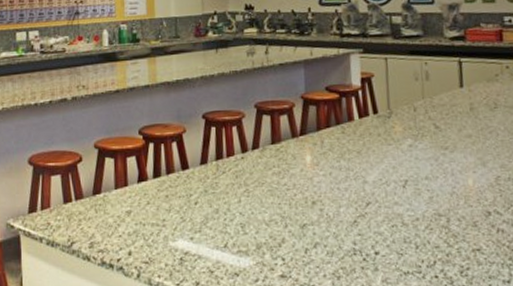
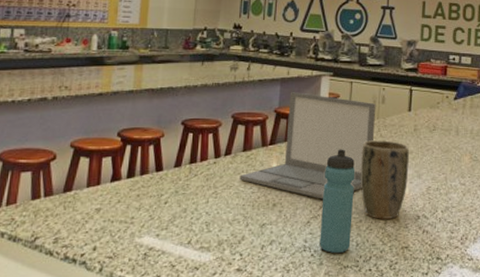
laptop: none [271,74,422,195] -> present [240,92,376,199]
water bottle: none [367,136,409,257] -> present [320,149,356,253]
plant pot: none [408,123,470,217] -> present [360,140,409,219]

